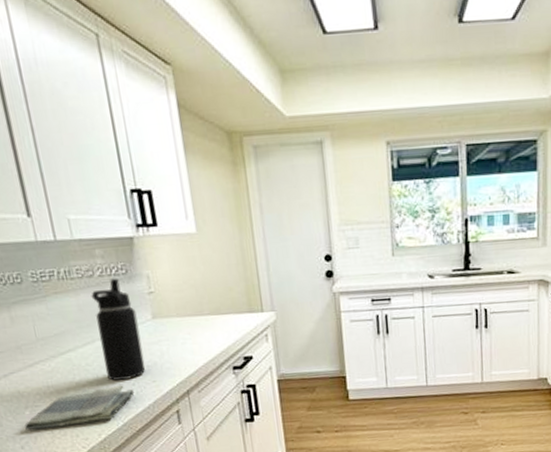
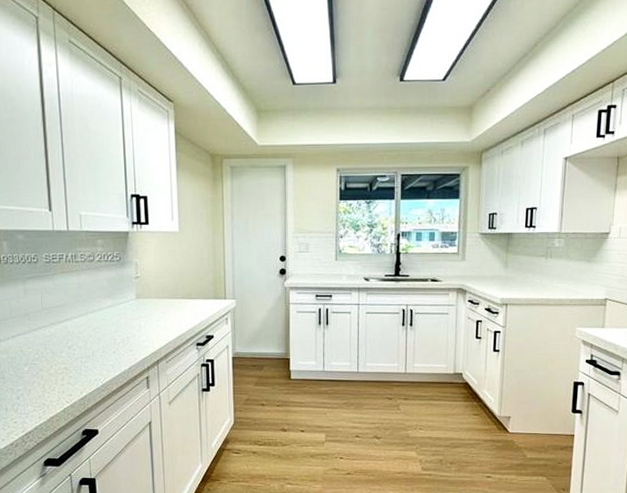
dish towel: present [25,385,135,430] -> none [22,352,114,384]
water bottle: present [91,278,146,381] -> none [90,263,126,347]

